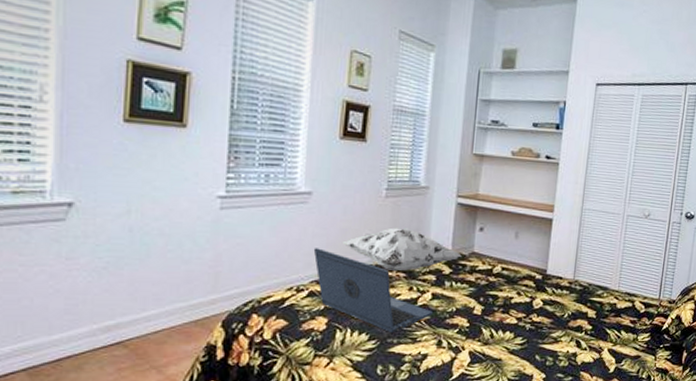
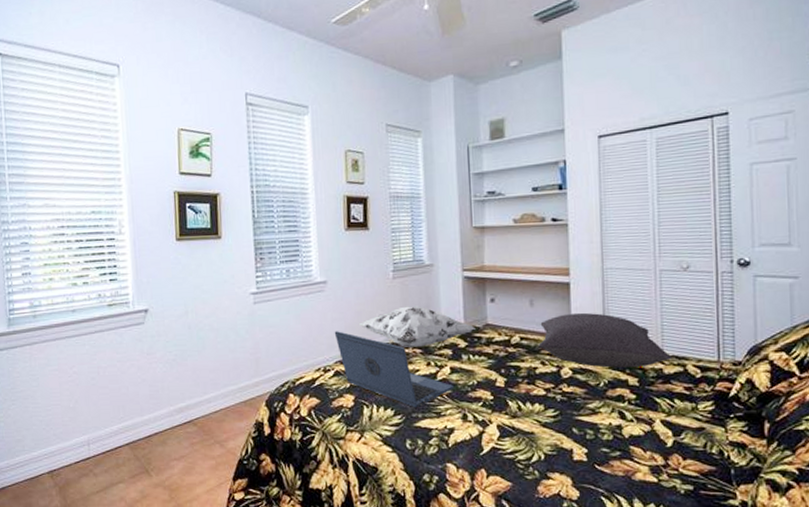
pillow: none [517,248,625,302] -> present [538,312,673,368]

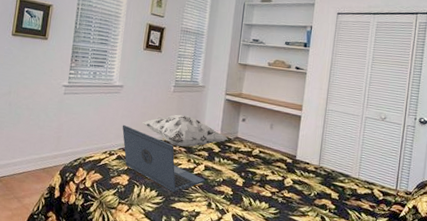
pillow: present [538,312,673,368] -> none [271,138,365,186]

